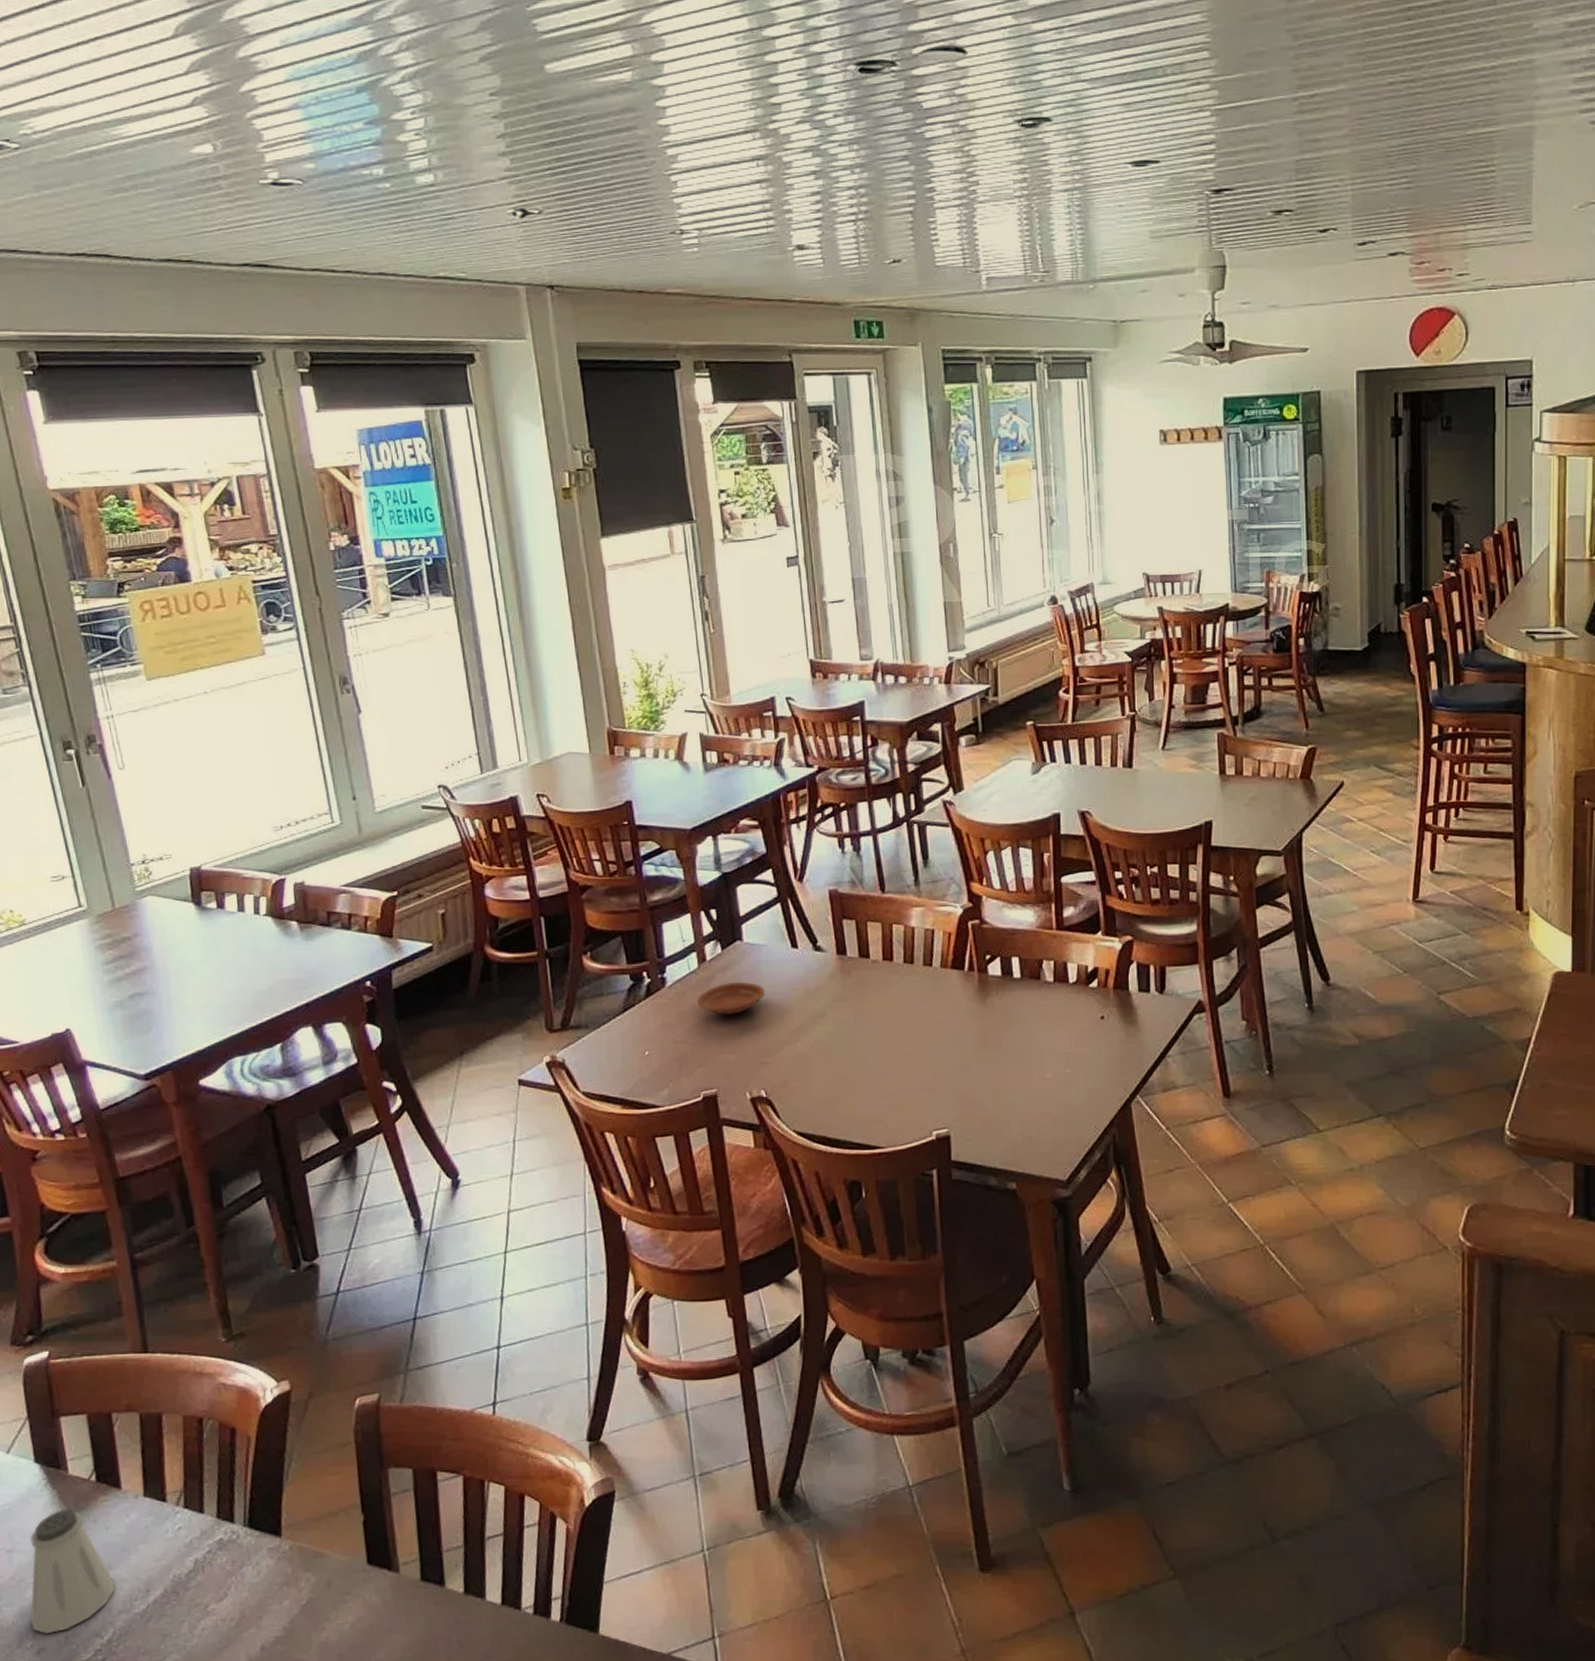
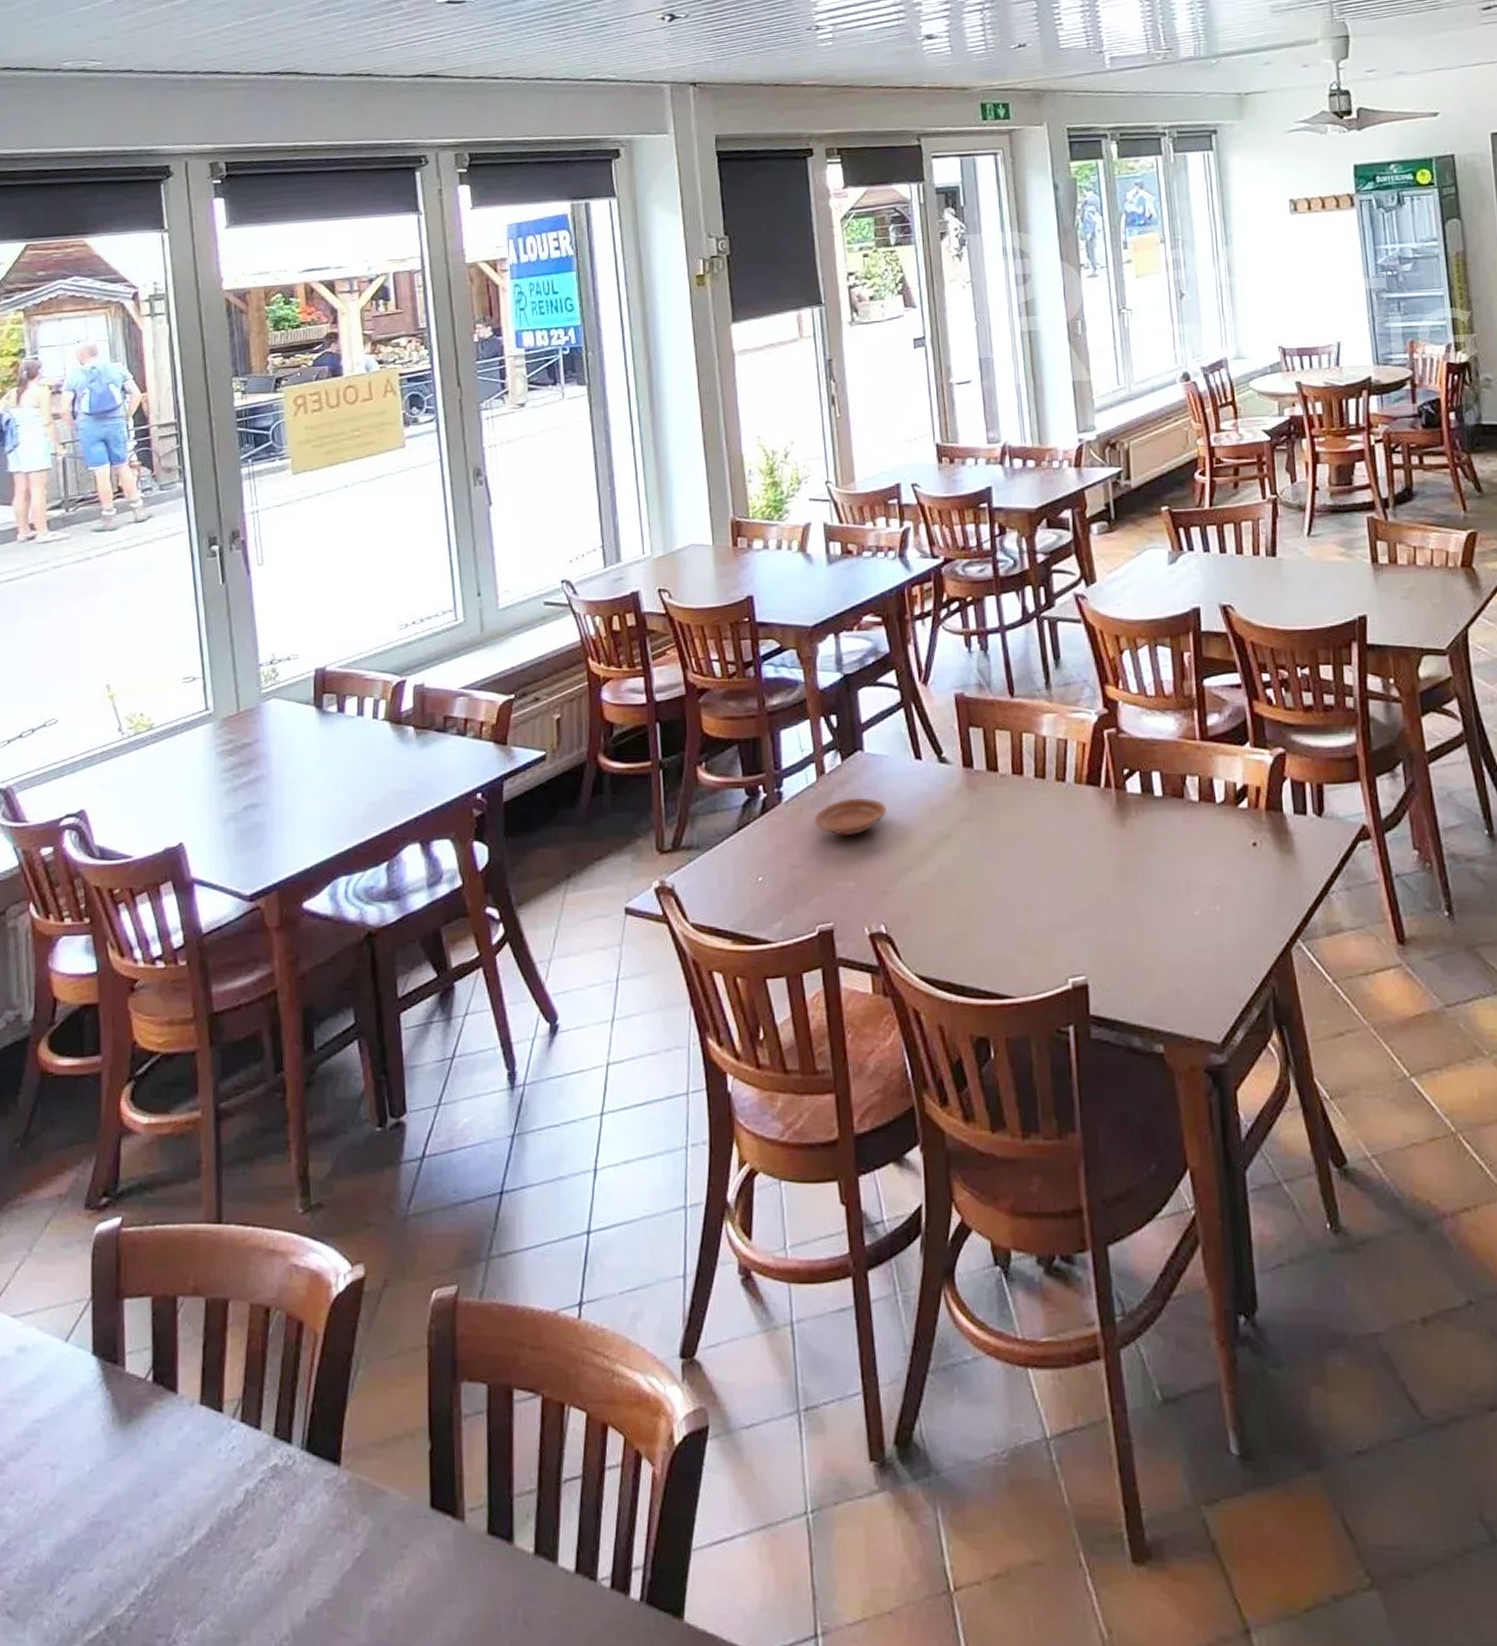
saltshaker: present [30,1509,116,1634] -> none [66,1415,159,1579]

